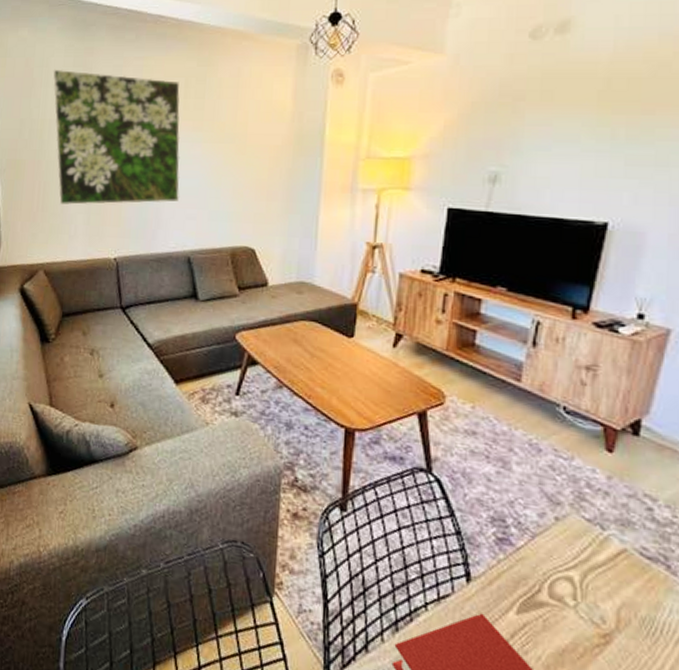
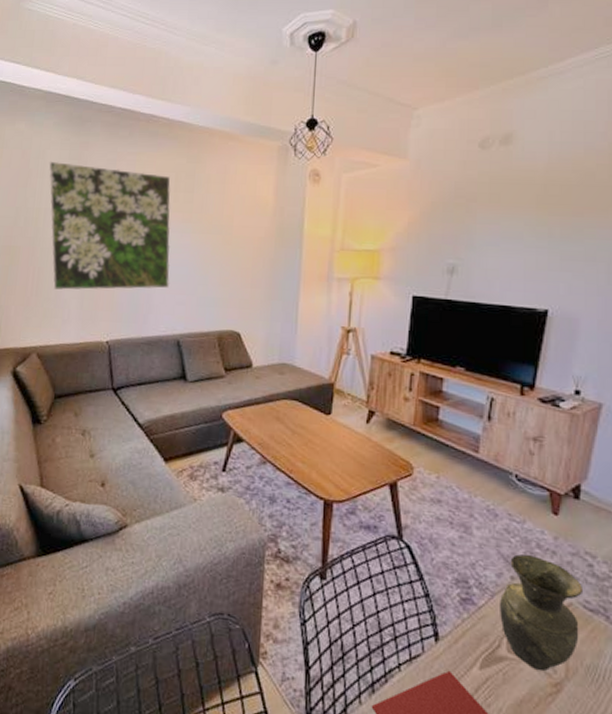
vase: none [541,493,641,621] -> present [500,554,584,672]

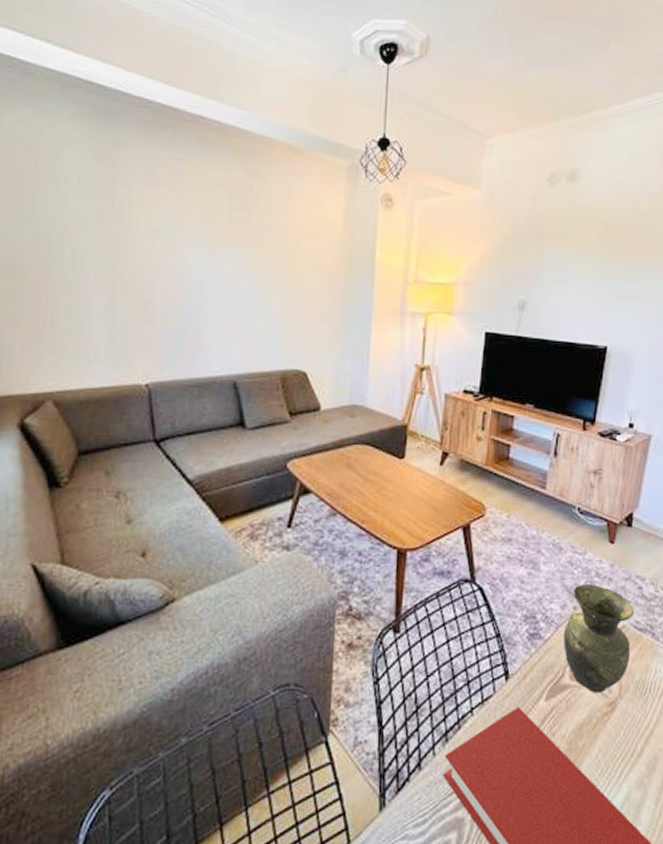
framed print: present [49,161,171,290] -> none [65,161,225,322]

